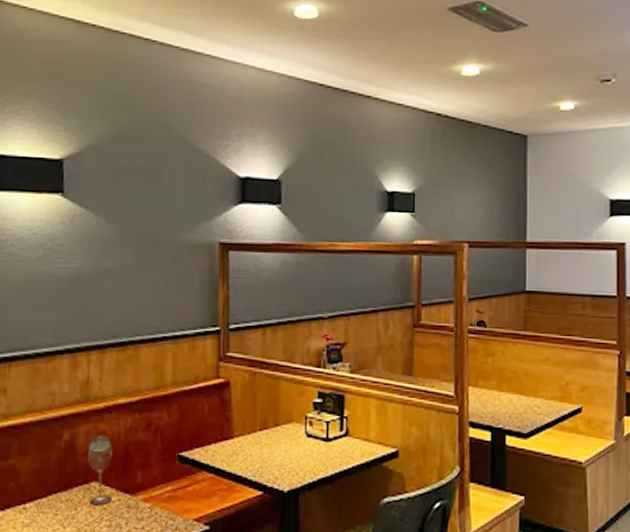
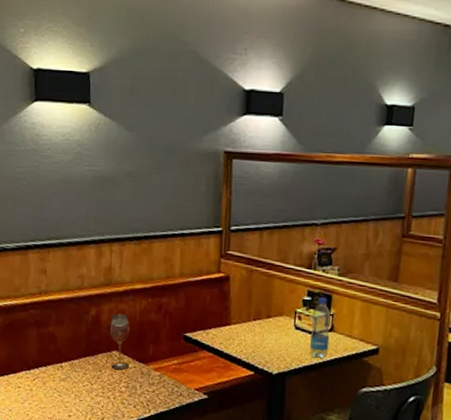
bottle: none [323,398,345,468] -> present [309,297,331,359]

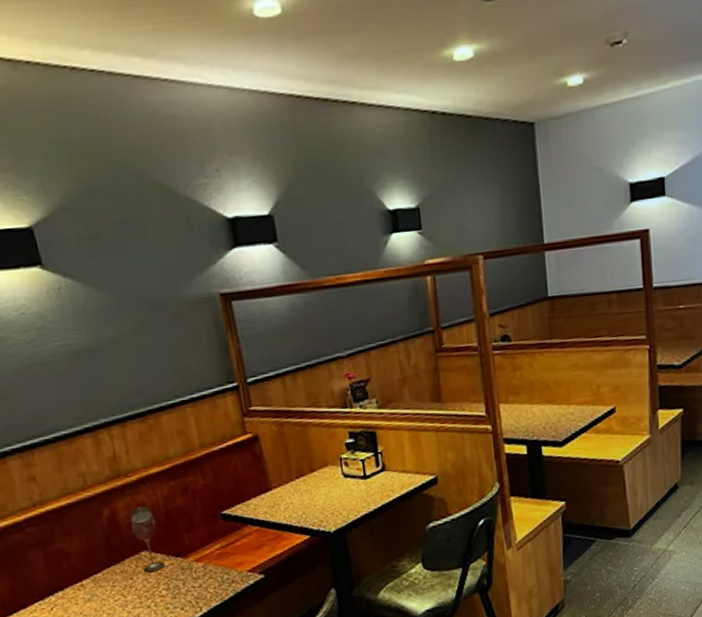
bottle: present [309,297,331,359] -> none [359,436,385,504]

